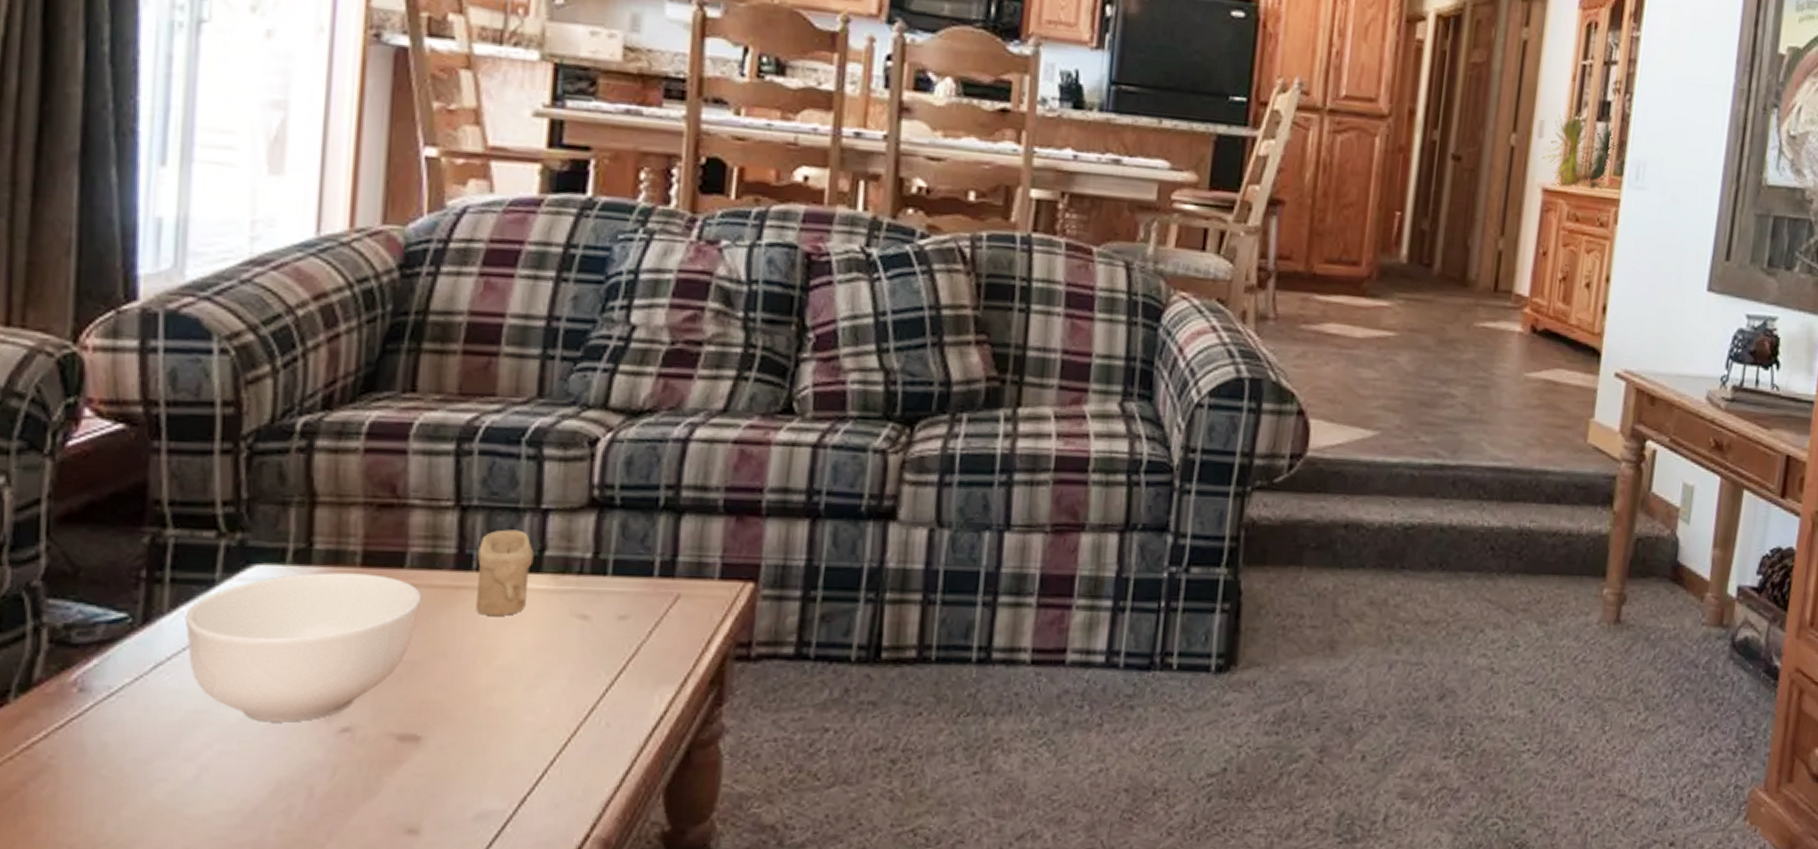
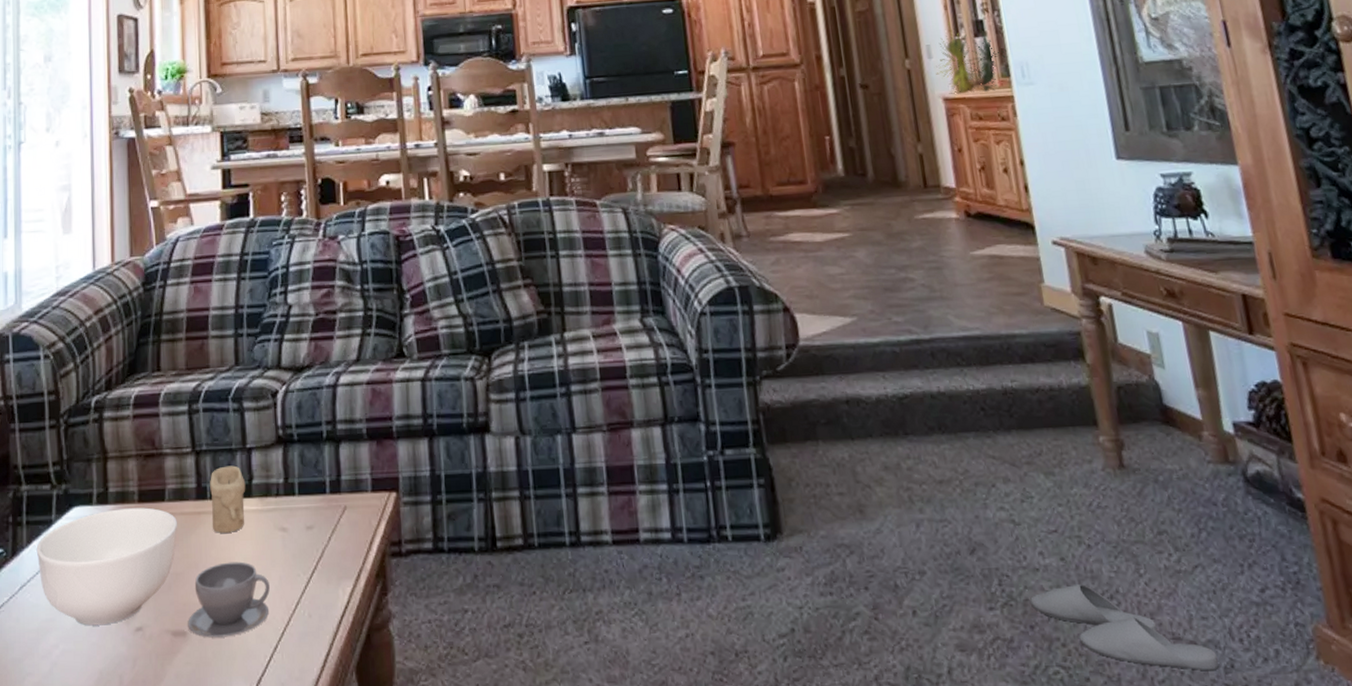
teacup: none [423,652,554,746] -> present [188,561,270,638]
slippers: none [1487,737,1654,828] -> present [1030,583,1219,671]

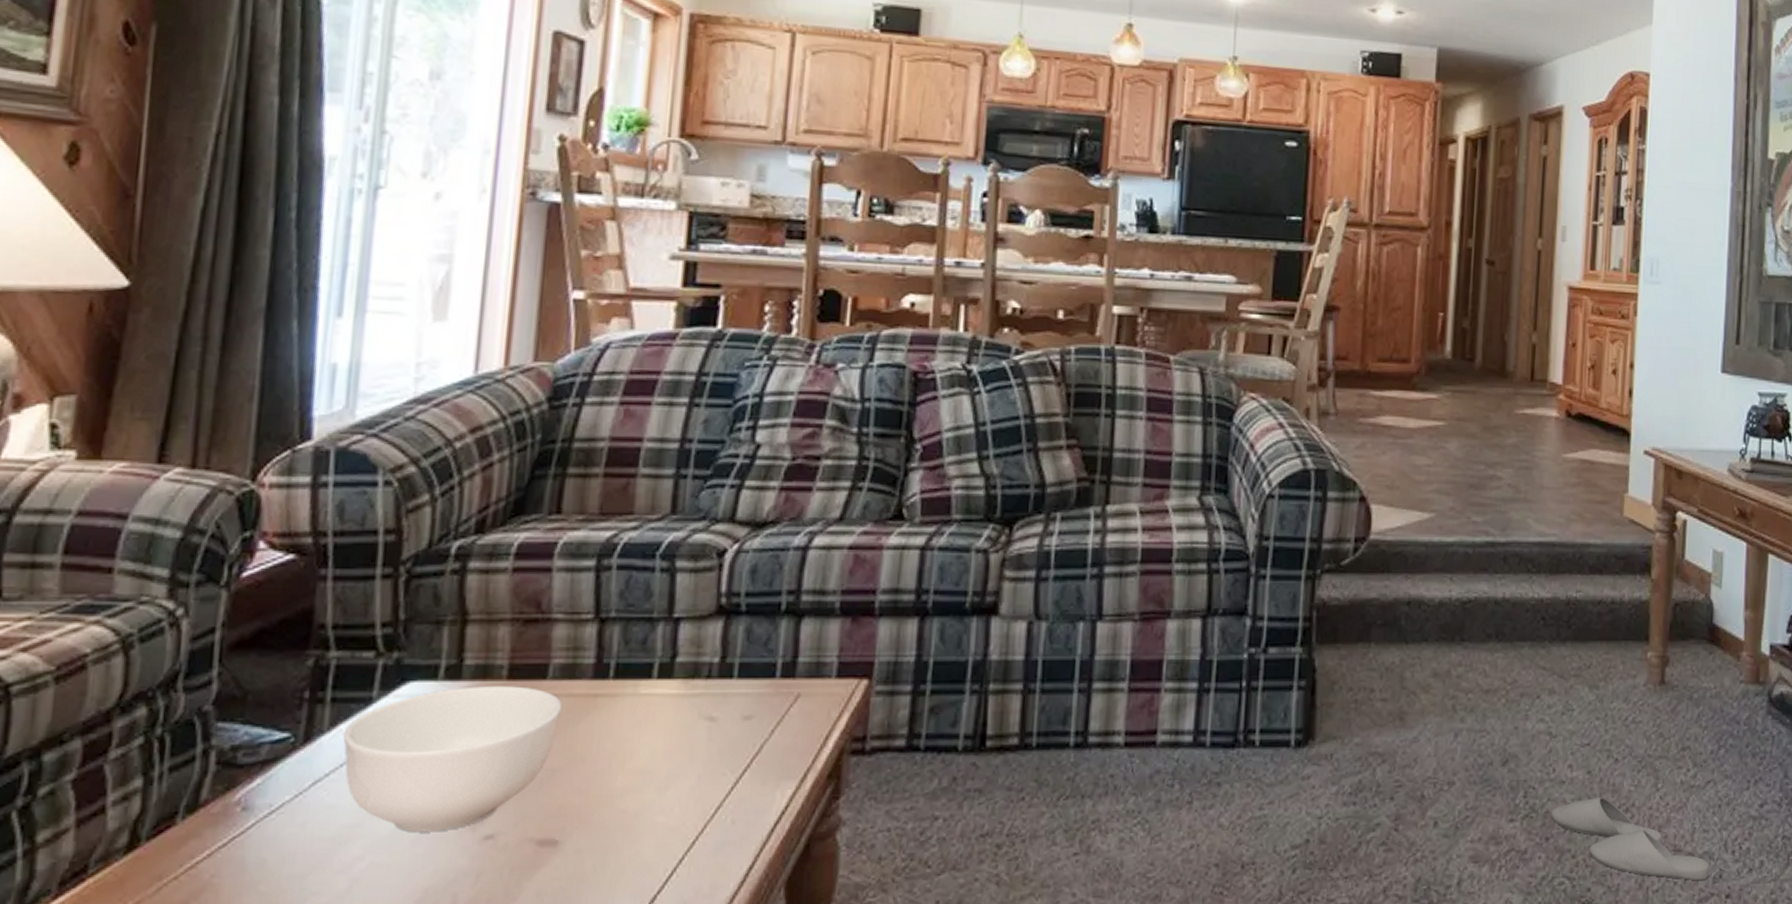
teacup: present [188,561,270,638] -> none [561,756,683,848]
candle: present [210,465,246,533] -> none [611,638,667,721]
plant: present [936,21,1007,94] -> none [1566,204,1640,287]

